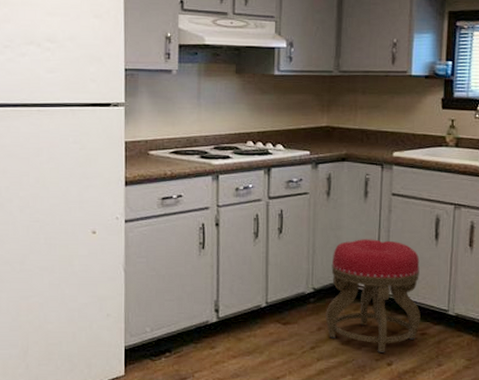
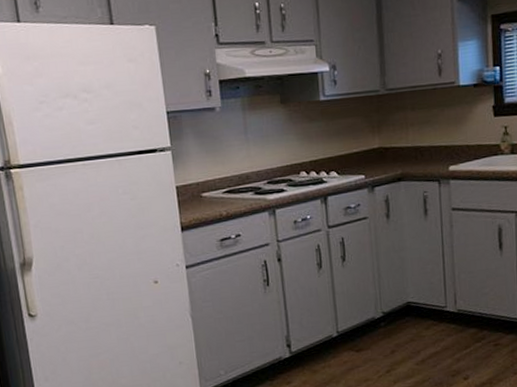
stool: present [325,239,421,352] -> none [397,255,492,368]

